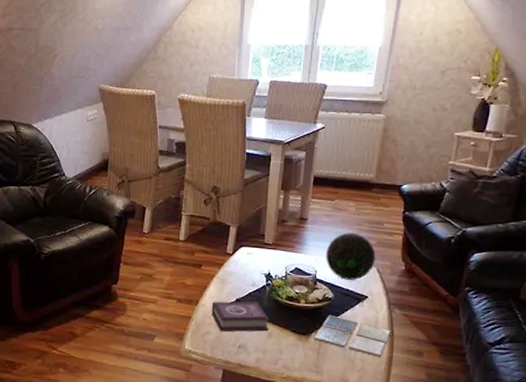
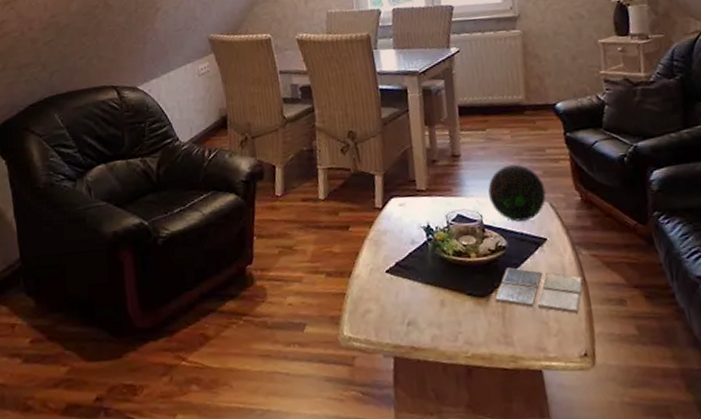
book: present [211,301,270,332] -> none [367,262,440,308]

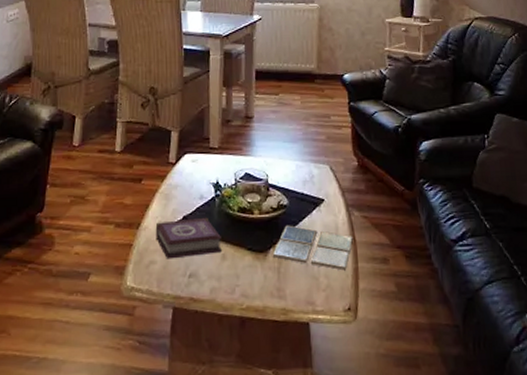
book: none [367,262,440,308] -> present [155,217,223,260]
decorative orb: present [488,164,546,222] -> none [276,128,327,182]

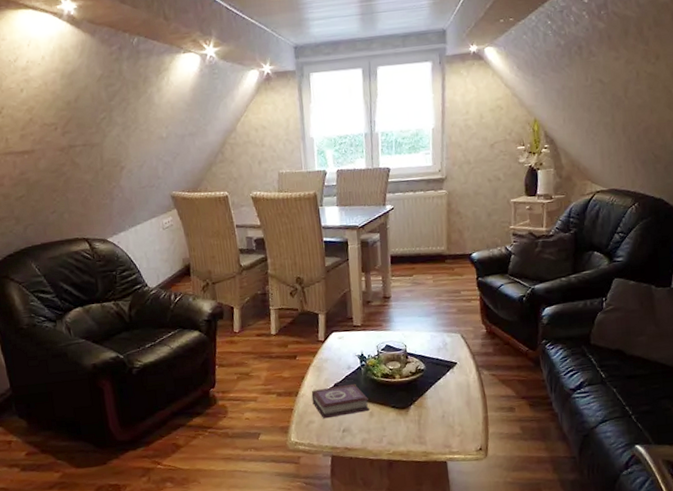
drink coaster: present [272,225,353,271] -> none [413,385,483,420]

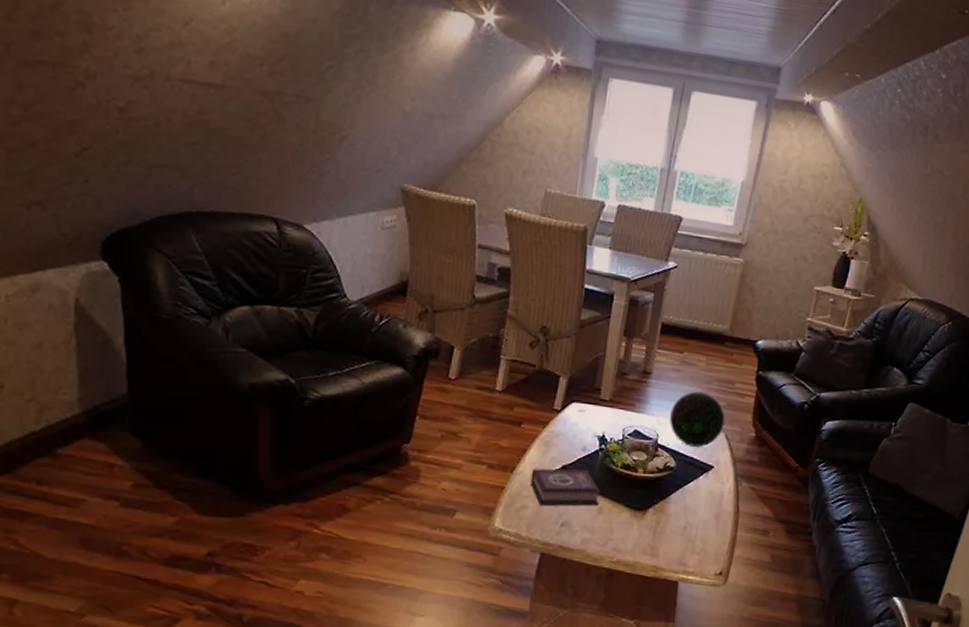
decorative orb: none [412,304,459,350] -> present [669,391,725,447]

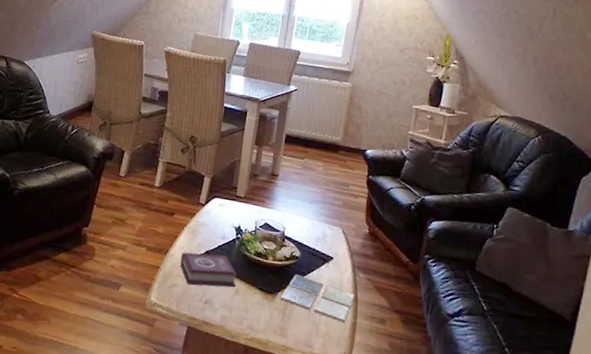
drink coaster: none [650,487,736,537] -> present [280,274,355,323]
decorative orb: present [669,391,725,447] -> none [294,191,342,240]

